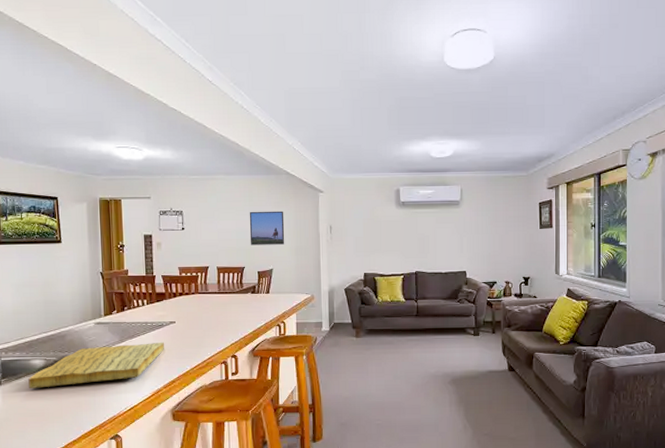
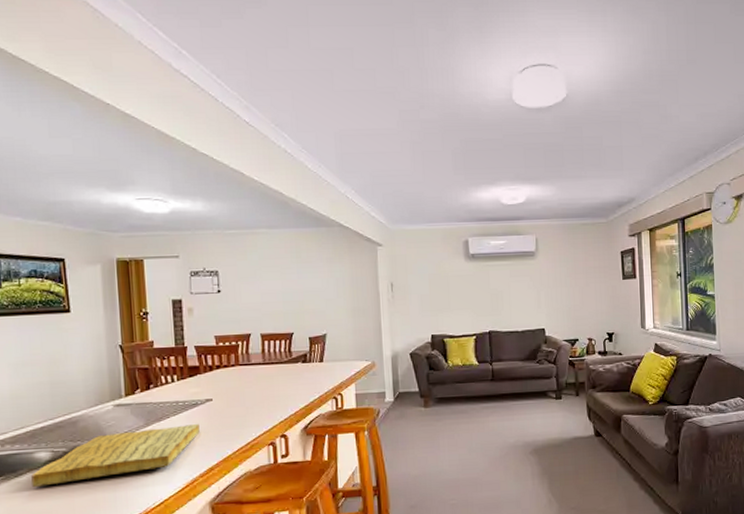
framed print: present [249,211,285,245] -> none [297,267,340,308]

